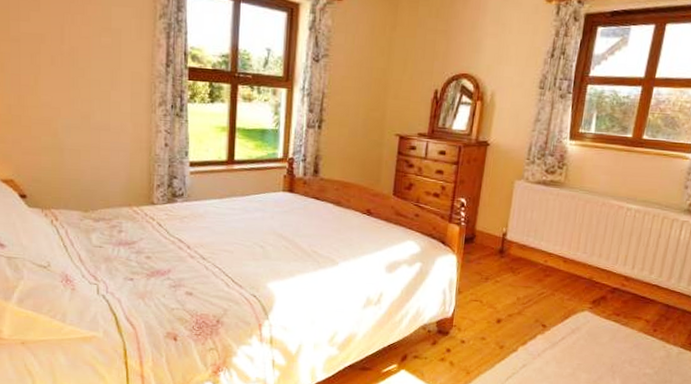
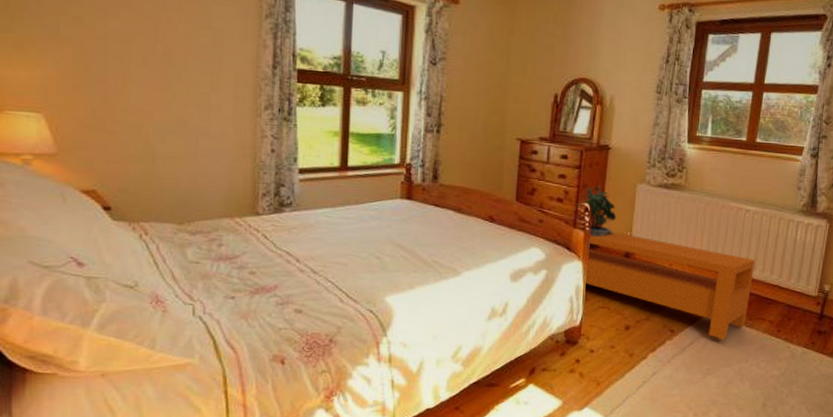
potted plant: none [451,181,492,233] -> present [575,185,616,237]
tv stand: none [457,227,635,336] -> present [584,232,756,339]

